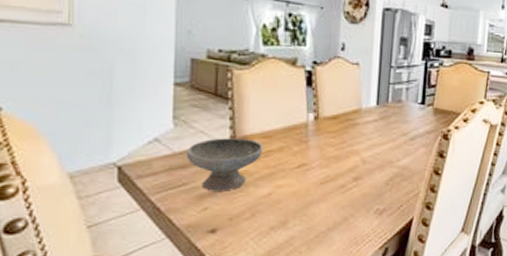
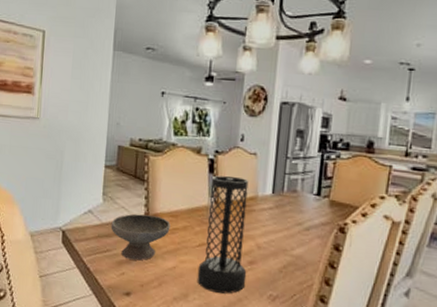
vase: none [297,88,352,215] -> present [197,175,249,294]

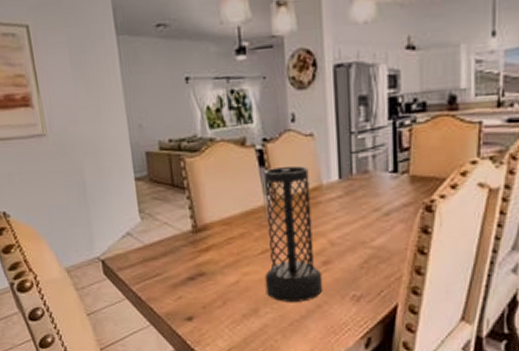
bowl: present [111,214,170,261] -> none [155,227,225,281]

